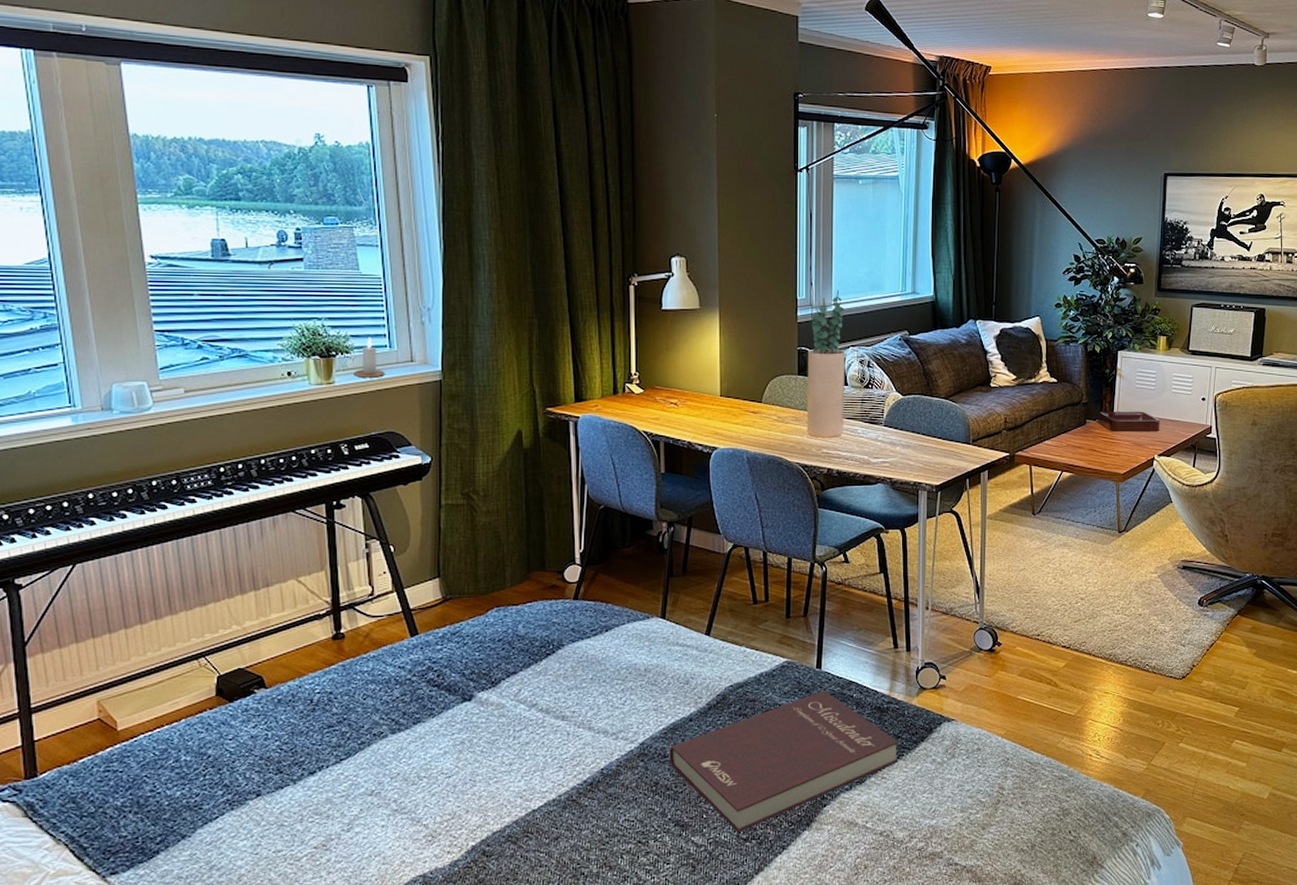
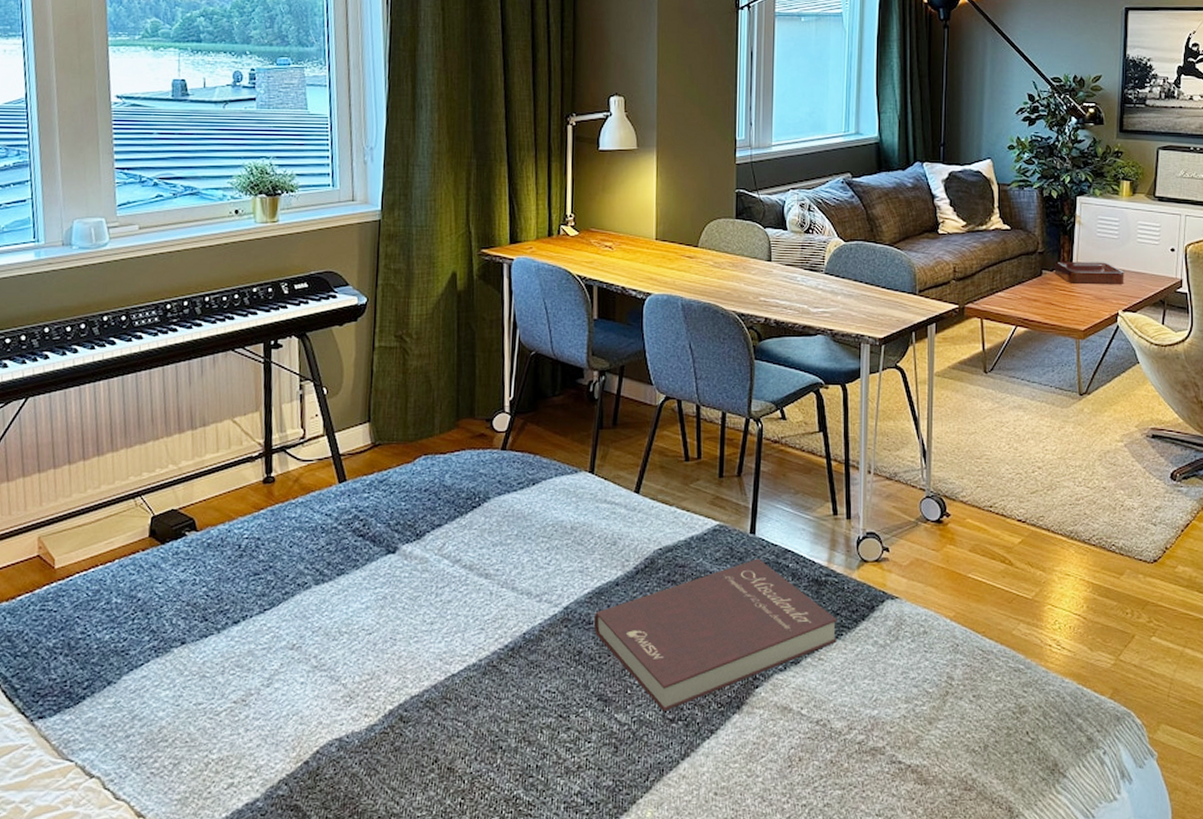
candle: present [354,337,385,378] -> none [297,176,327,217]
vase: present [806,289,846,438] -> none [744,130,785,285]

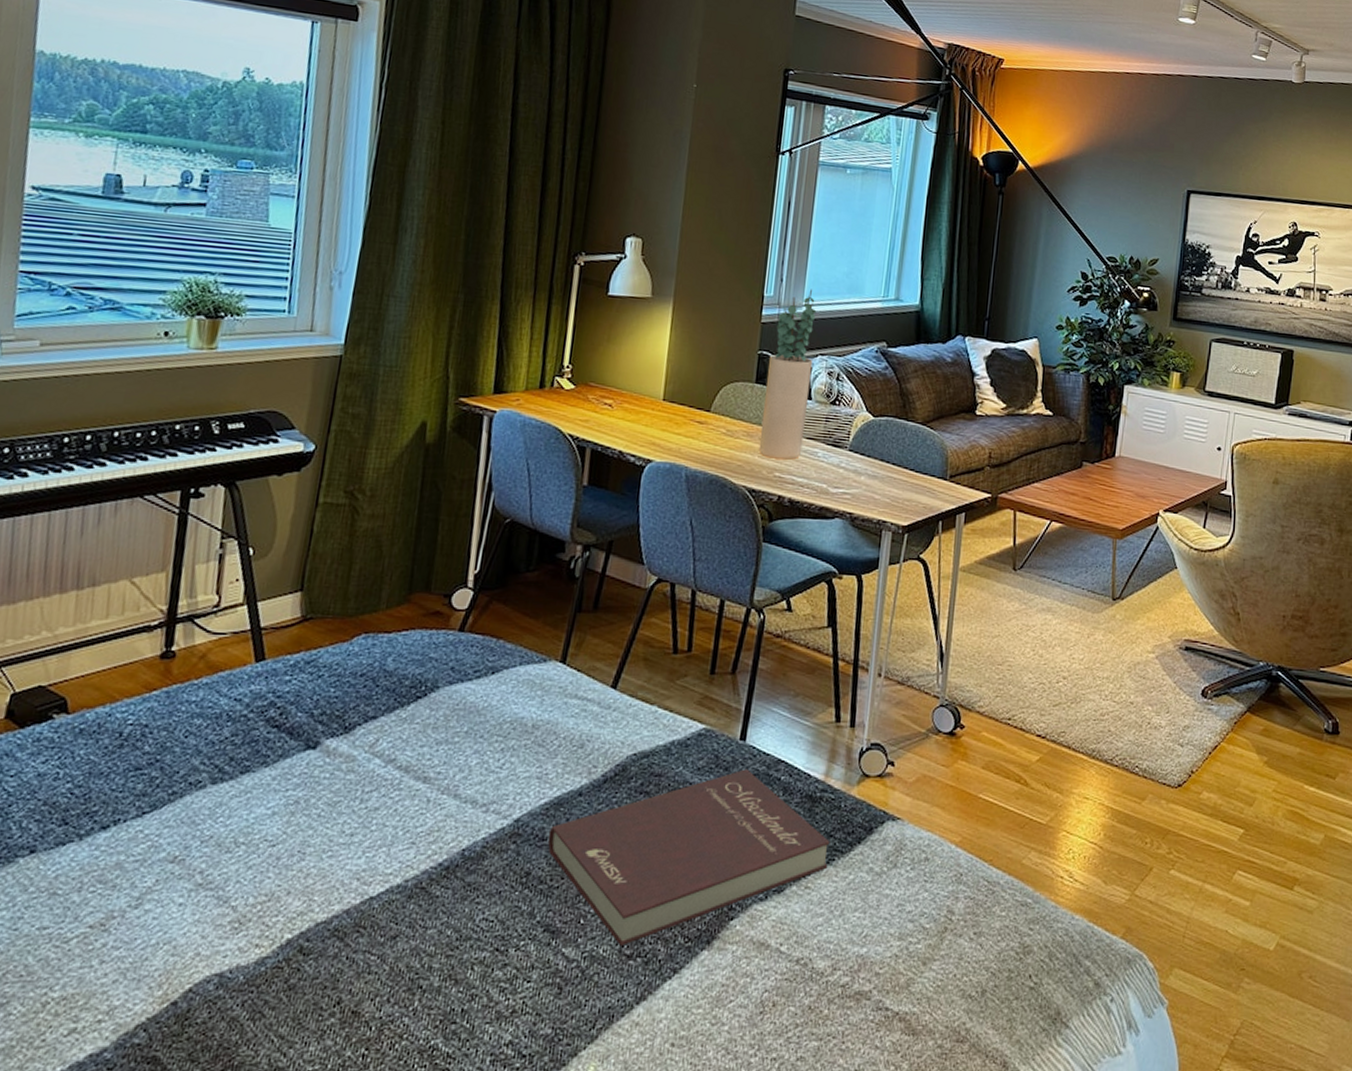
vase: none [744,130,785,285] -> present [758,289,817,460]
decorative tray: present [1054,261,1125,285] -> none [1095,453,1168,482]

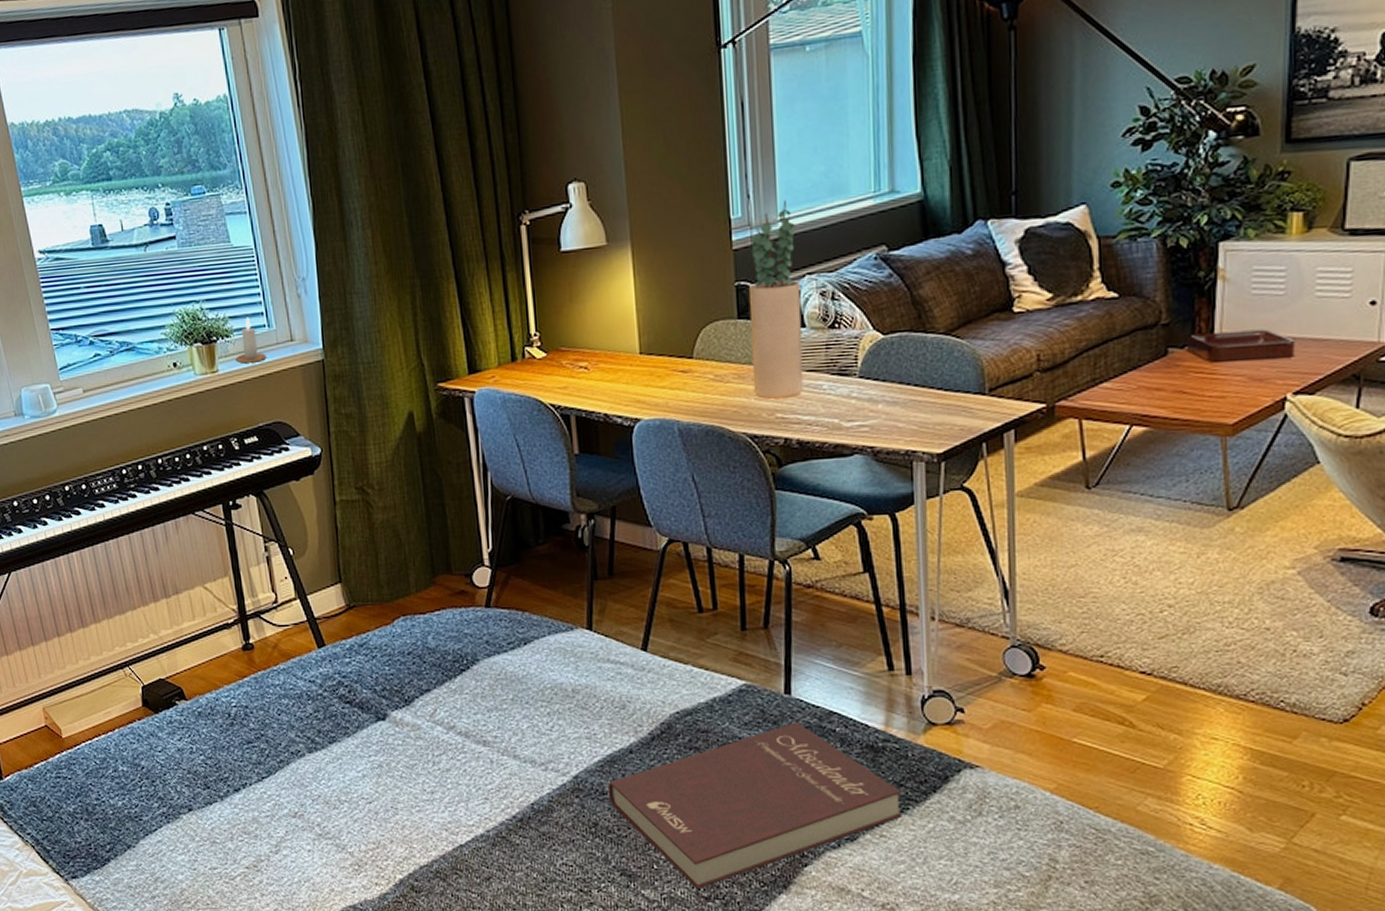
candle: none [241,299,279,347] -> present [236,317,267,363]
decorative tray: none [1095,453,1168,482] -> present [1185,329,1296,364]

